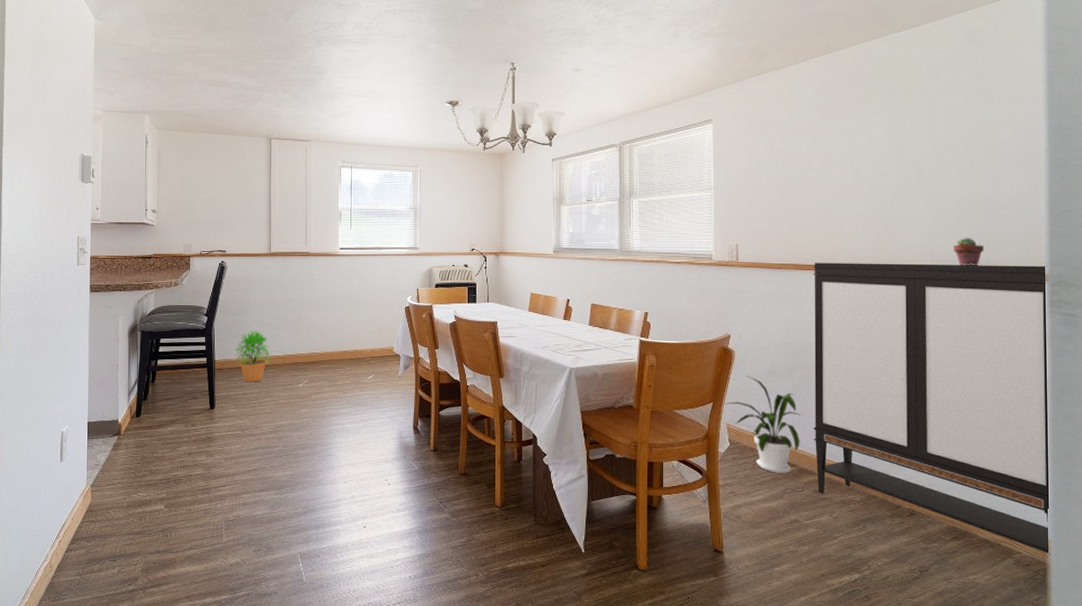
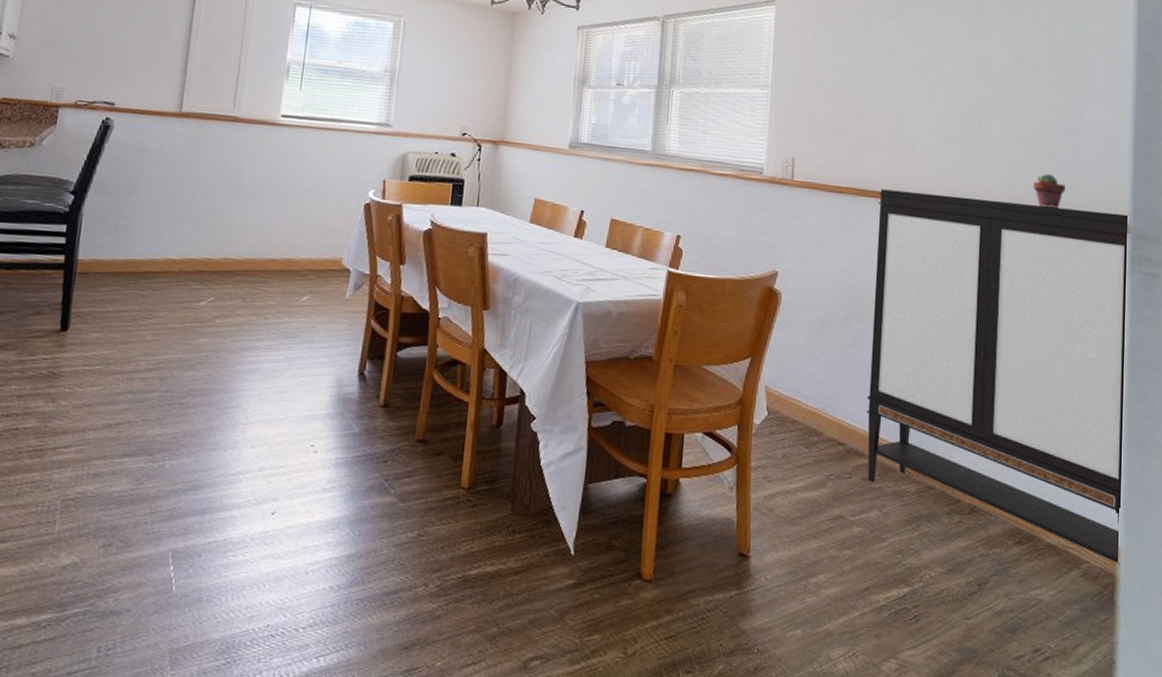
potted plant: present [234,331,271,382] -> none [109,221,163,295]
house plant: present [725,375,801,473] -> none [765,324,854,454]

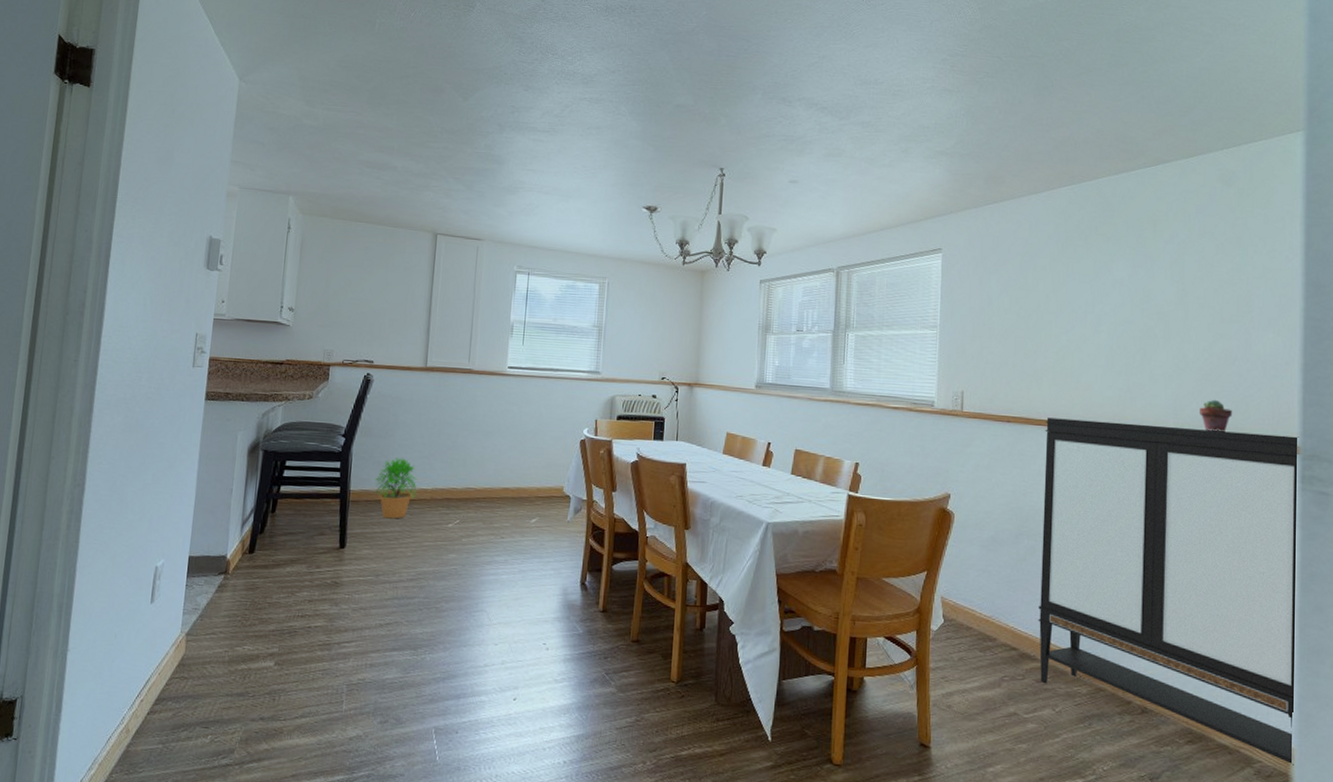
potted plant: none [109,221,163,295] -> present [374,458,417,519]

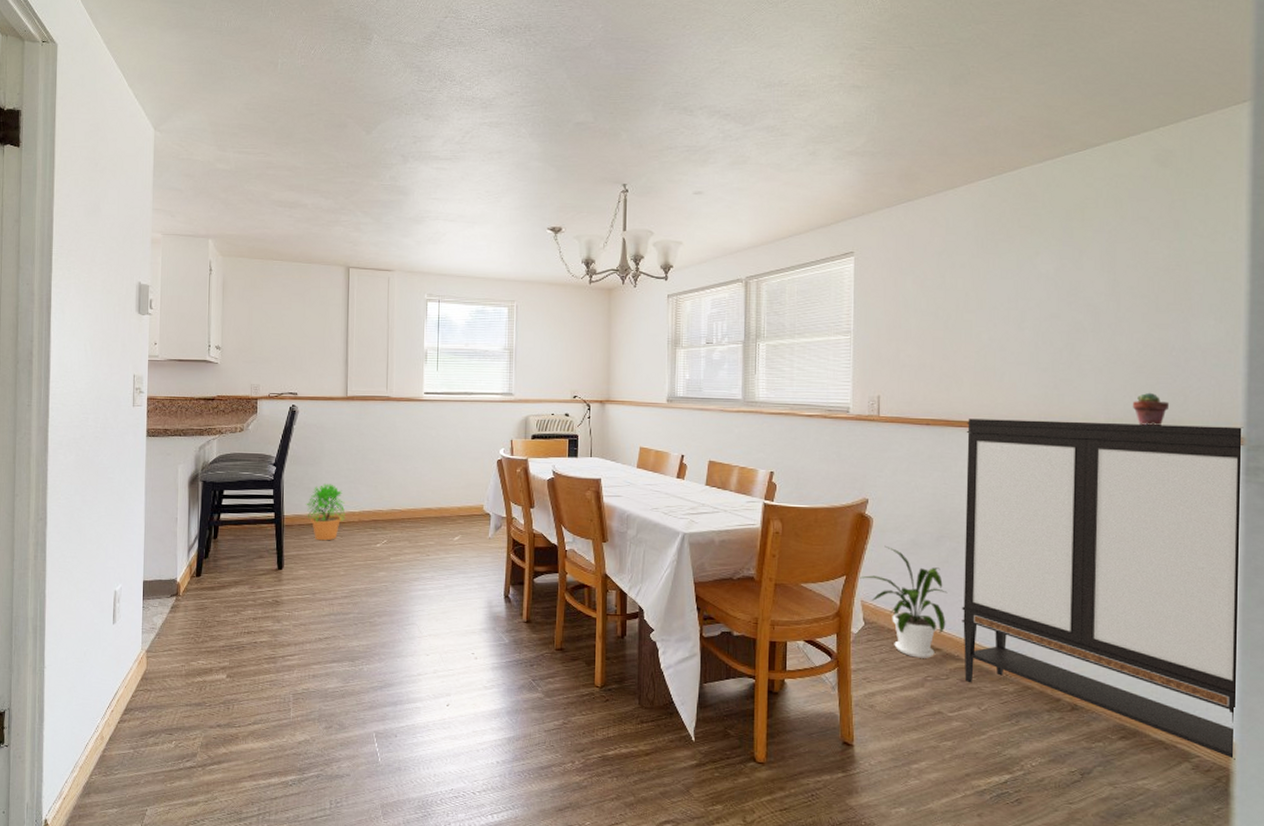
house plant: none [941,541,1025,658] -> present [860,545,948,658]

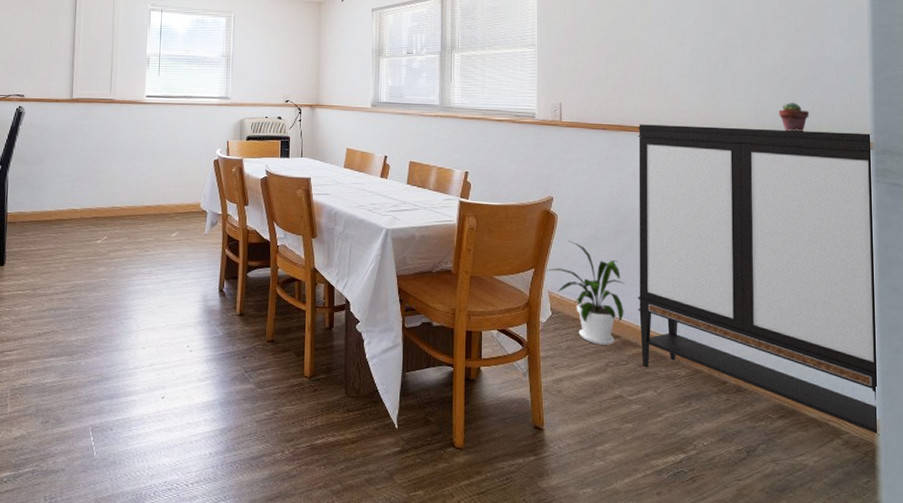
potted plant: present [305,483,346,541] -> none [28,182,68,238]

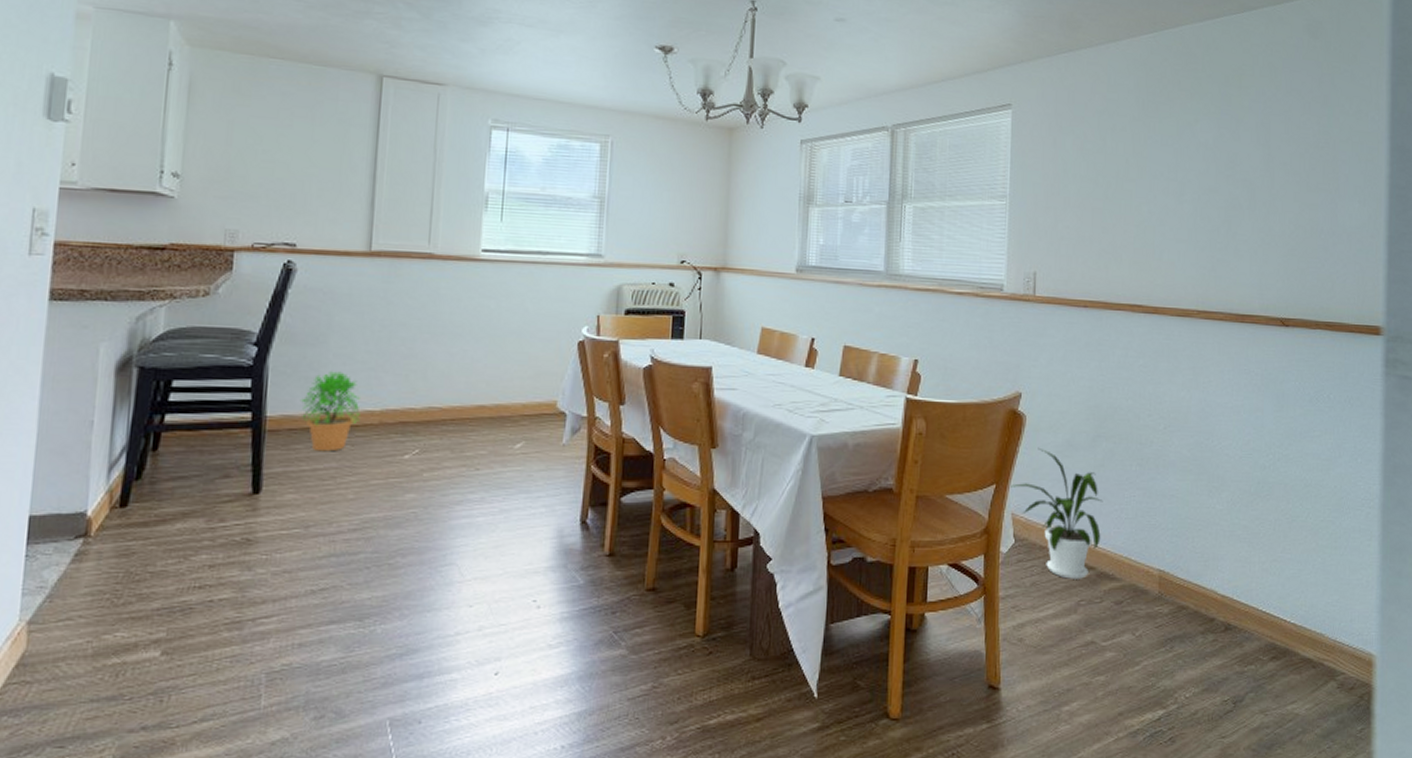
potted plant: none [28,182,68,238] -> present [300,371,360,452]
storage cabinet: present [637,124,879,435] -> none [1117,301,1384,675]
potted succulent: present [779,102,809,132] -> none [1285,277,1318,314]

